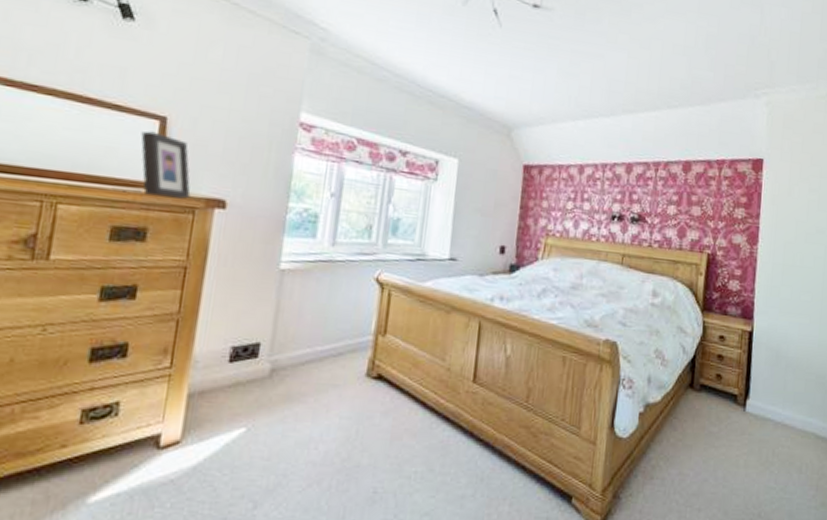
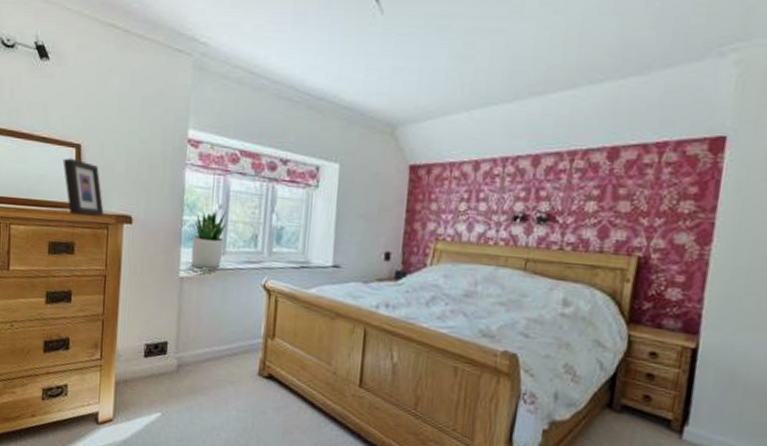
planter: none [295,197,338,262] -> present [191,209,227,270]

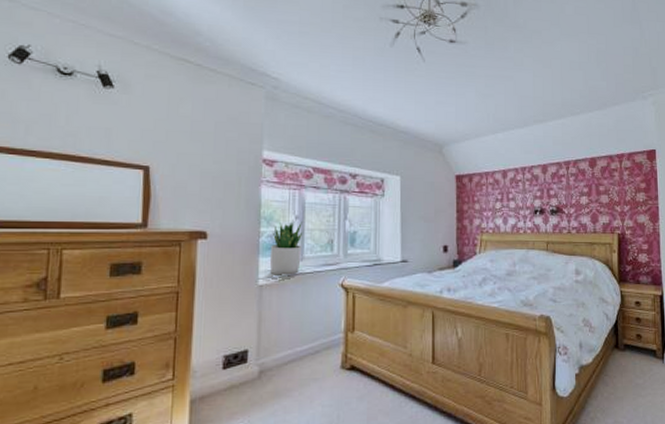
picture frame: present [63,158,104,217] -> none [128,179,176,234]

